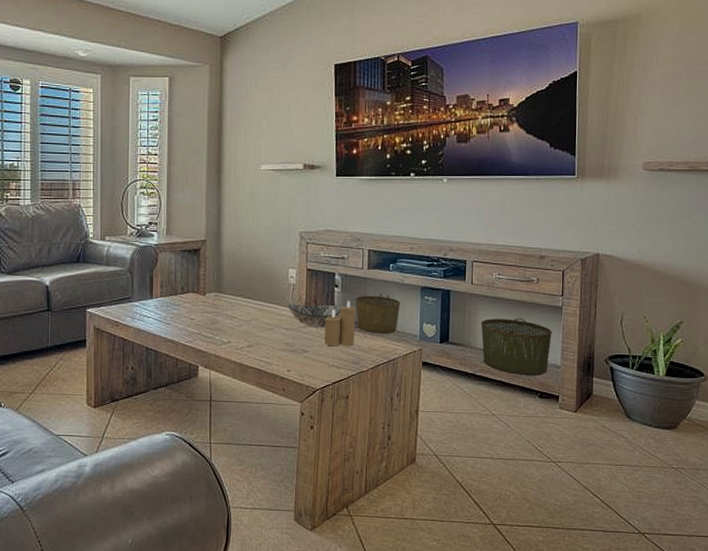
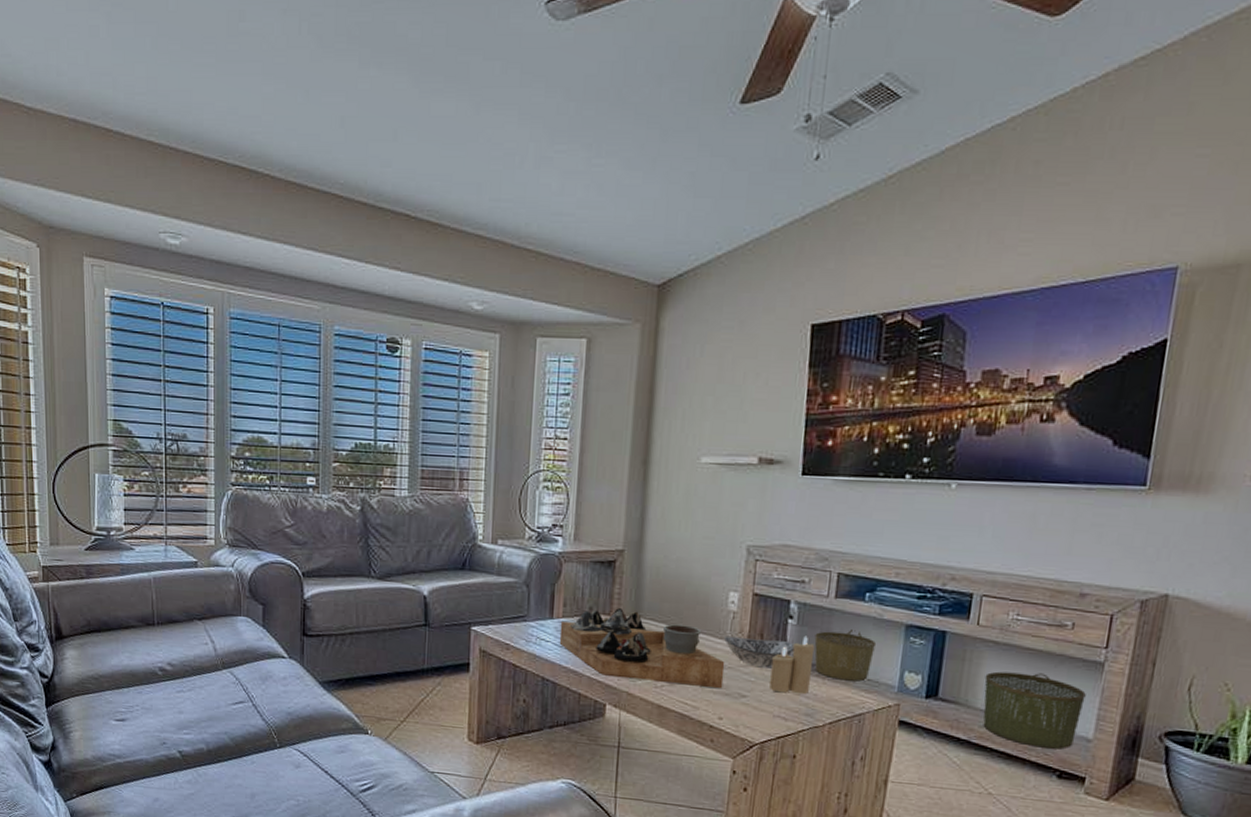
decorative tray: none [158,287,290,347] -> present [559,608,725,689]

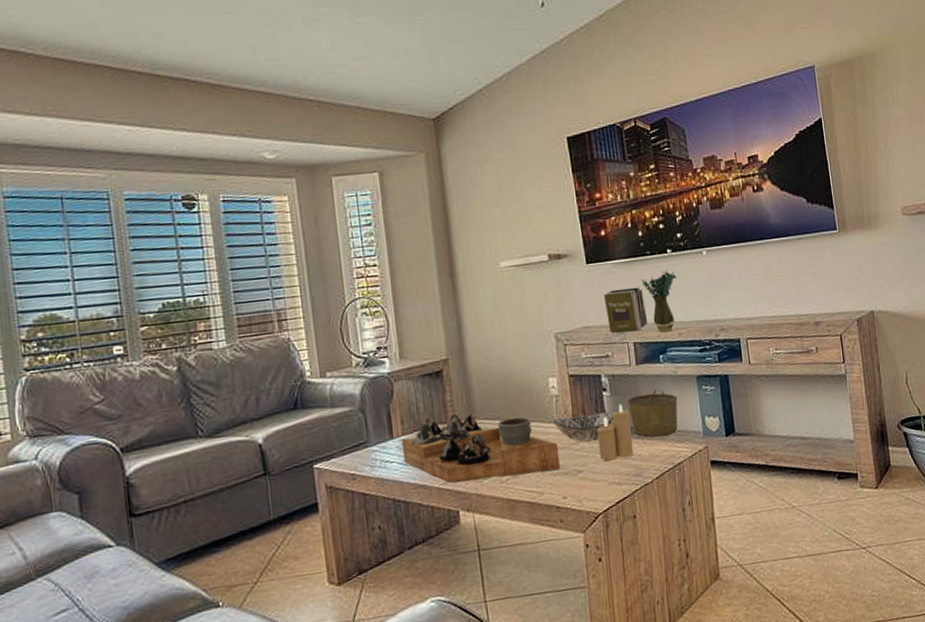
books: none [812,510,863,561] -> present [603,287,647,333]
vase: none [864,498,911,568] -> present [641,270,677,332]
basket: present [983,671,1086,750] -> none [765,394,842,458]

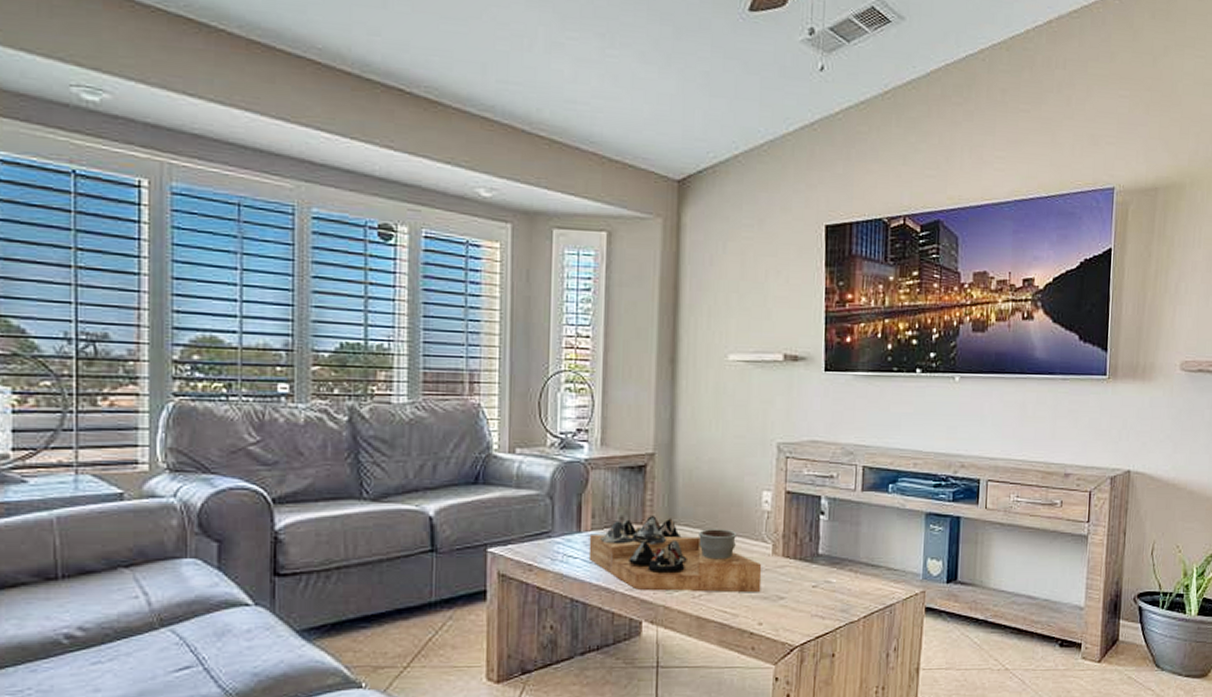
decorative bowl: present [551,412,614,442] -> none [759,537,827,567]
candle: present [596,403,633,461] -> none [805,531,846,591]
books: present [603,287,647,333] -> none [837,404,883,454]
basket: present [627,389,678,438] -> none [845,520,901,573]
vase: present [641,270,677,332] -> none [882,391,922,459]

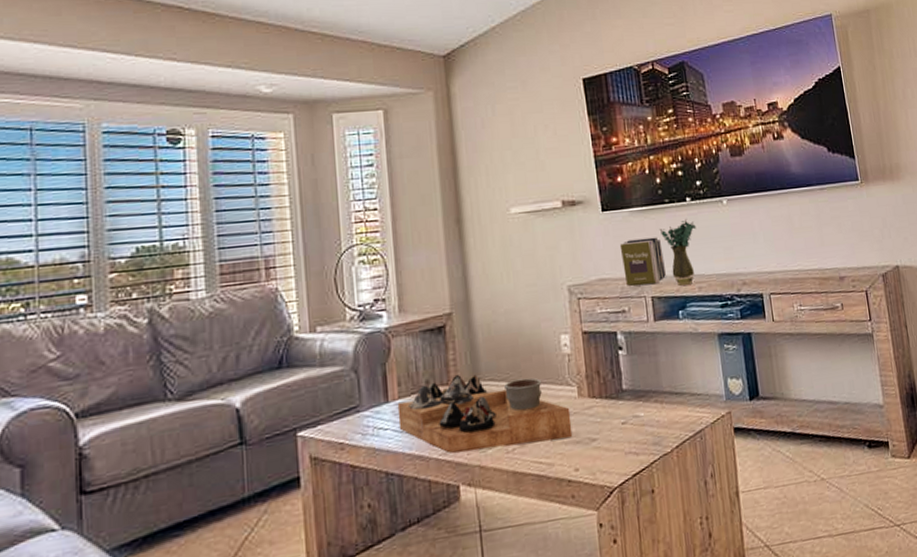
books: none [837,404,883,454] -> present [619,237,666,286]
vase: none [882,391,922,459] -> present [659,219,697,286]

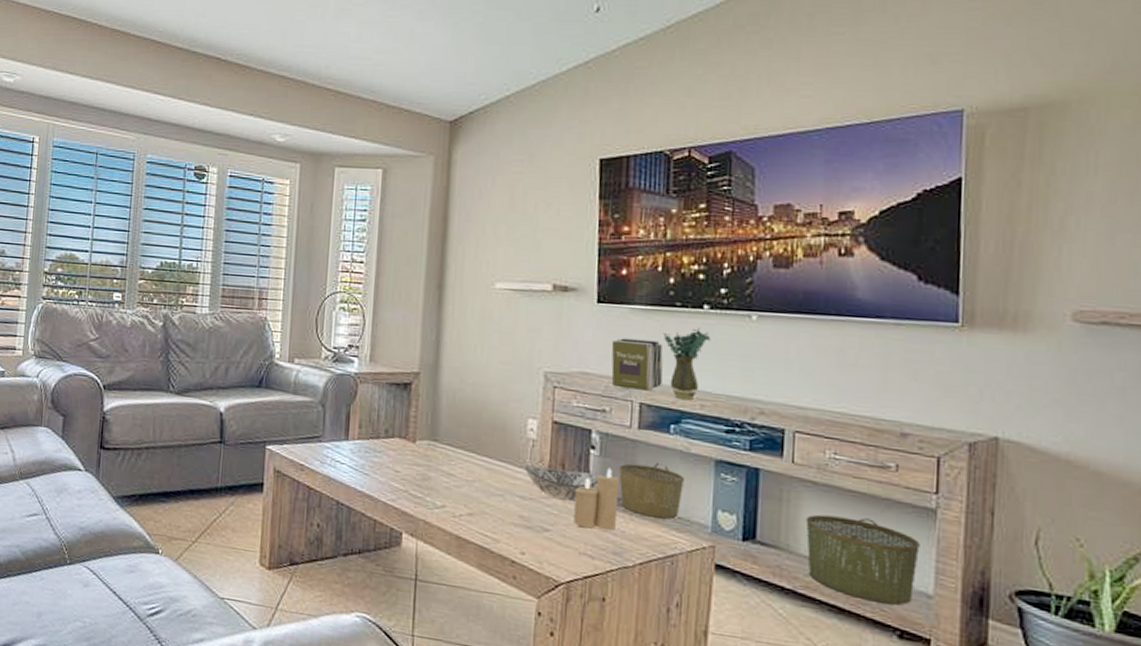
decorative tray: present [397,374,573,453] -> none [354,432,526,522]
decorative bowl: none [563,373,630,407] -> present [523,464,598,501]
candle: none [611,363,651,428] -> present [572,467,620,532]
basket: none [645,347,699,402] -> present [619,462,686,519]
basket: none [790,354,871,424] -> present [805,514,920,606]

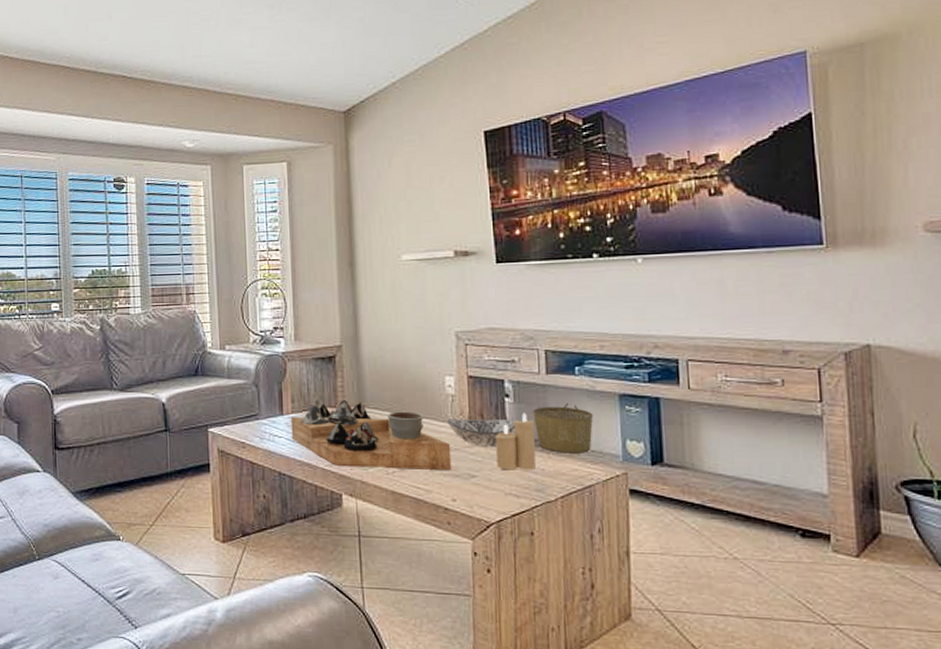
decorative tray: none [354,432,526,522] -> present [290,400,452,471]
books: present [611,338,663,391] -> none [513,291,563,338]
vase: present [663,328,711,400] -> none [559,276,603,342]
basket: present [805,514,920,606] -> none [706,431,811,507]

